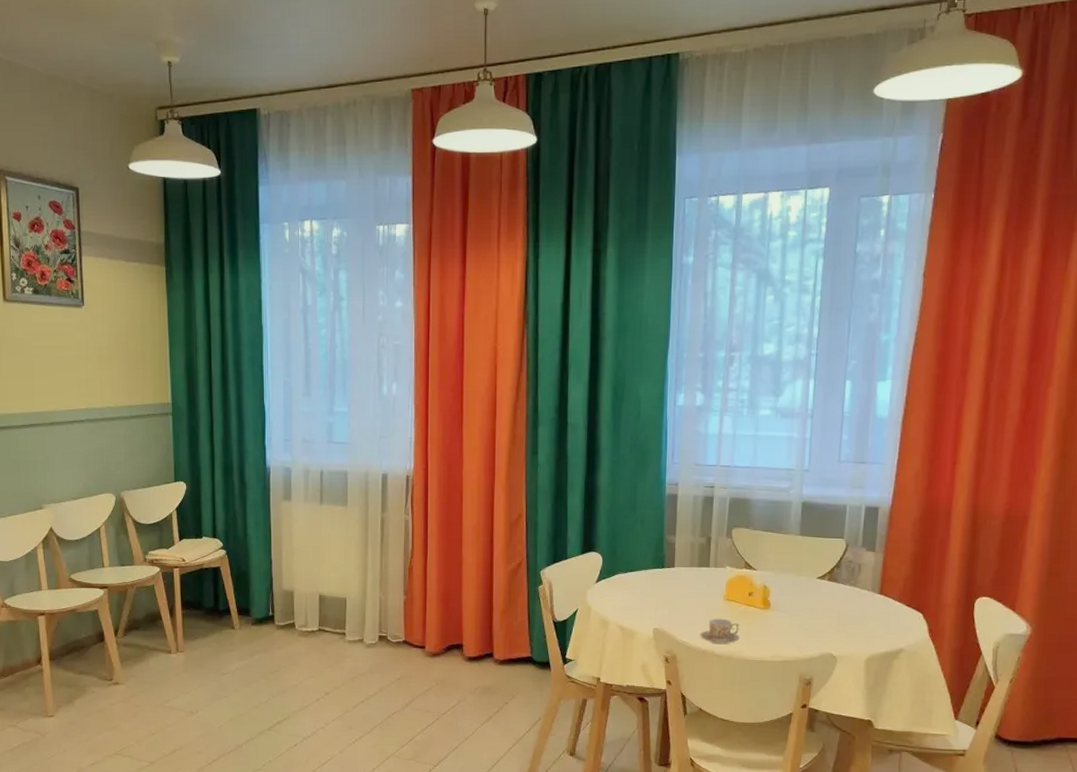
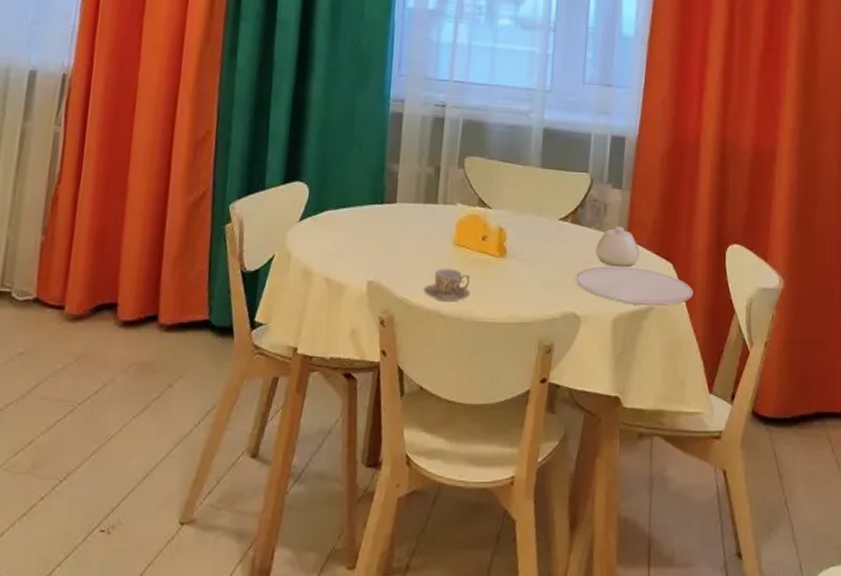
plate: none [831,615,942,649] -> present [574,266,693,307]
sugar bowl: none [850,582,891,616] -> present [595,226,639,267]

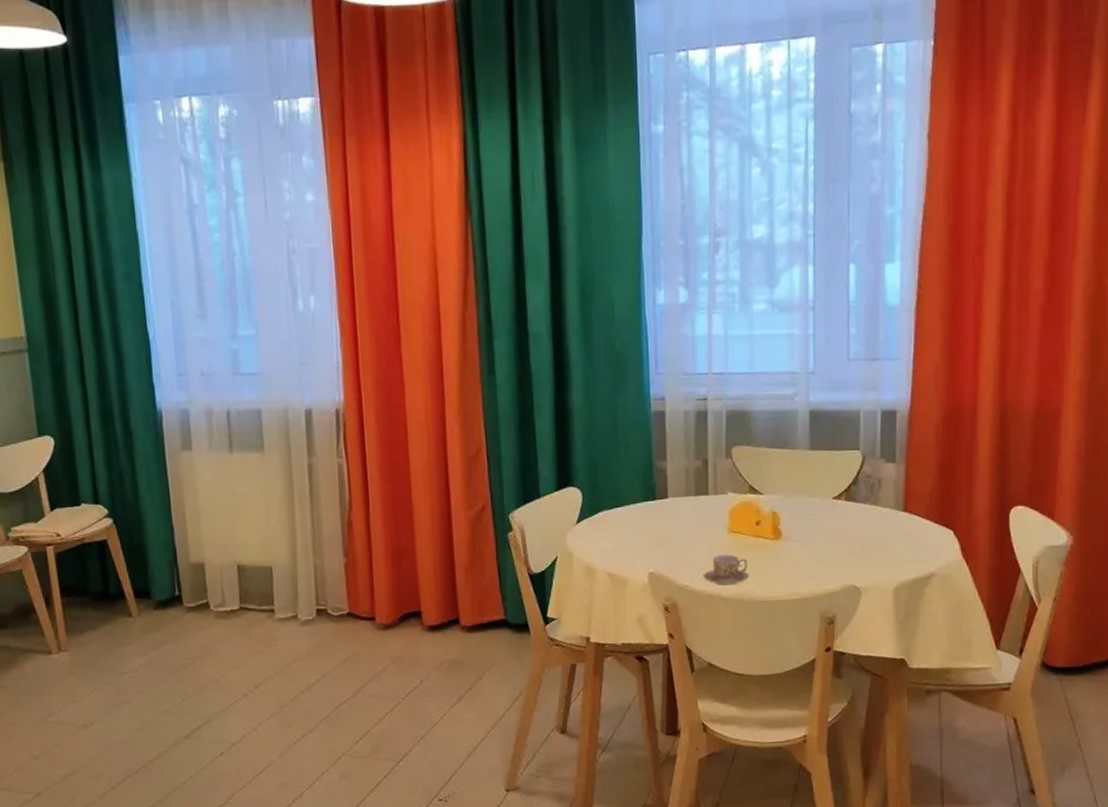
plate: present [574,266,693,307] -> none [852,537,976,574]
sugar bowl: present [595,226,639,267] -> none [872,498,917,538]

